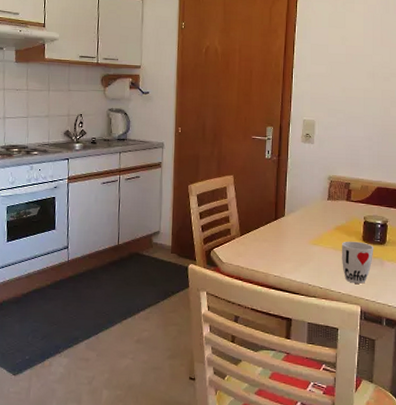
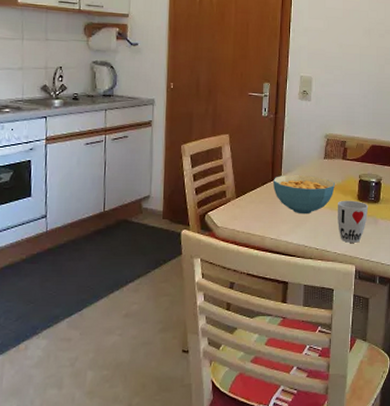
cereal bowl: none [276,214,339,254] -> present [272,174,335,215]

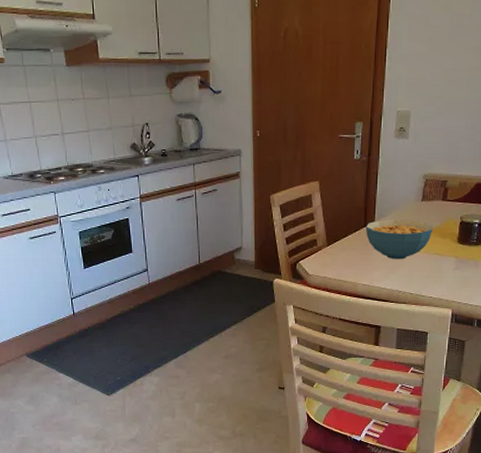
cup: present [338,200,369,243] -> none [434,243,470,287]

